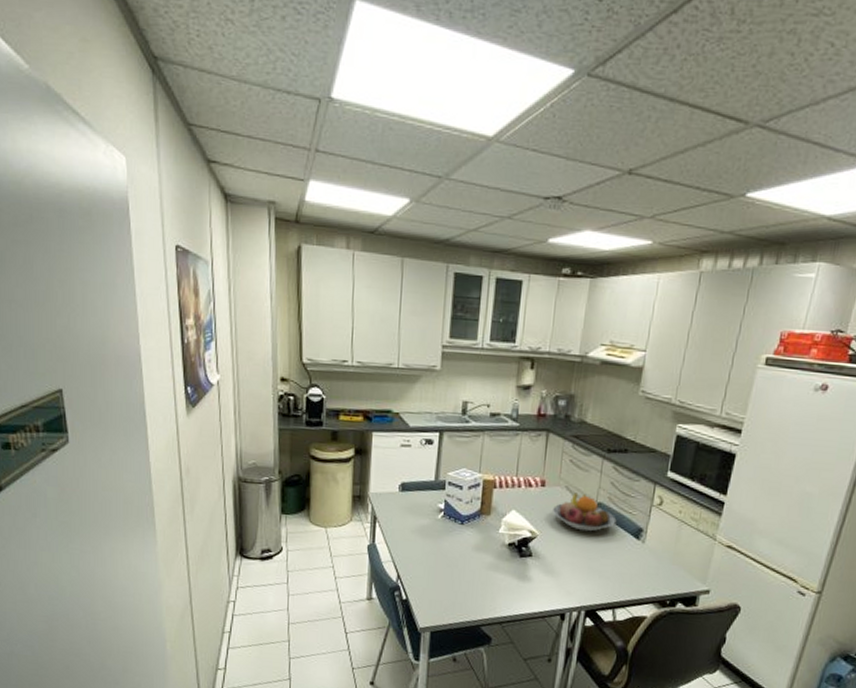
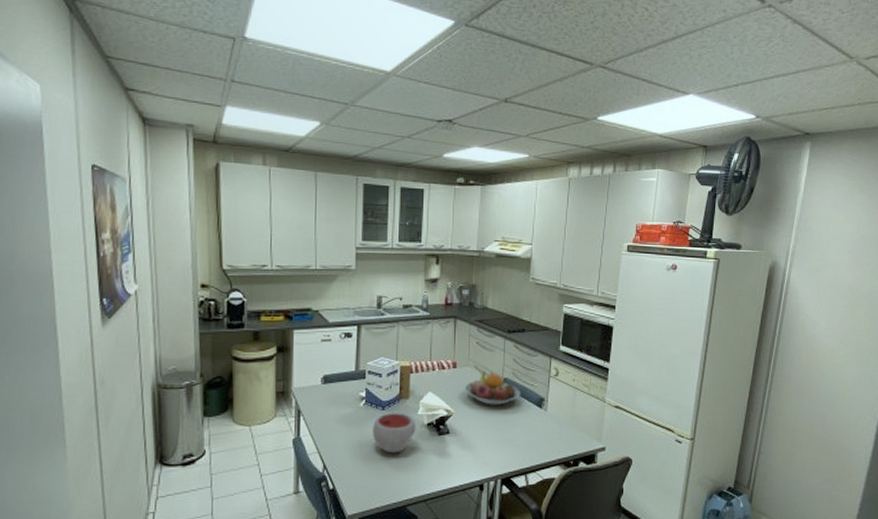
bowl: none [449,528,497,571] -> present [373,413,416,454]

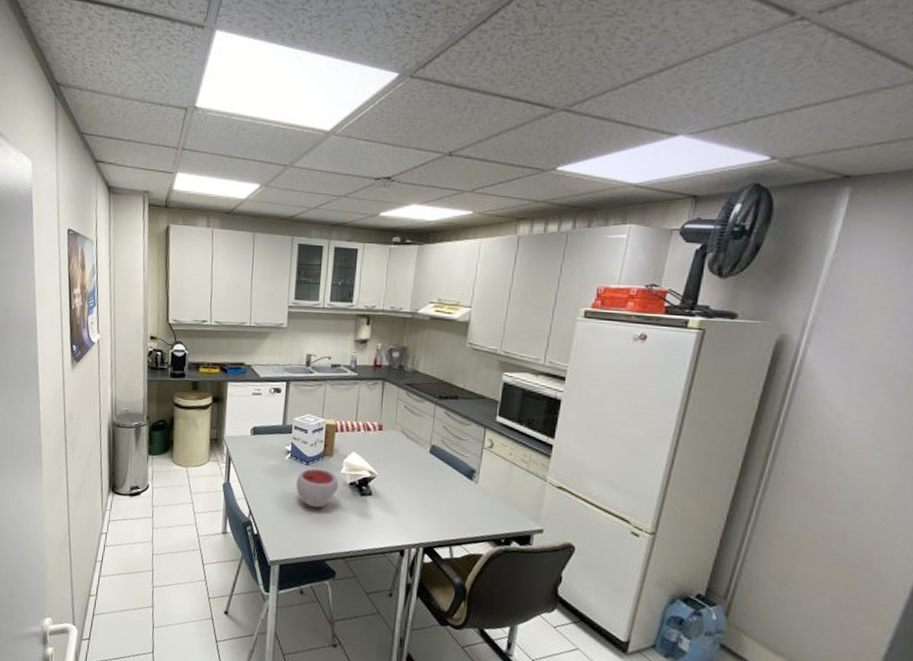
fruit bowl: present [464,371,521,405] -> none [389,436,450,473]

